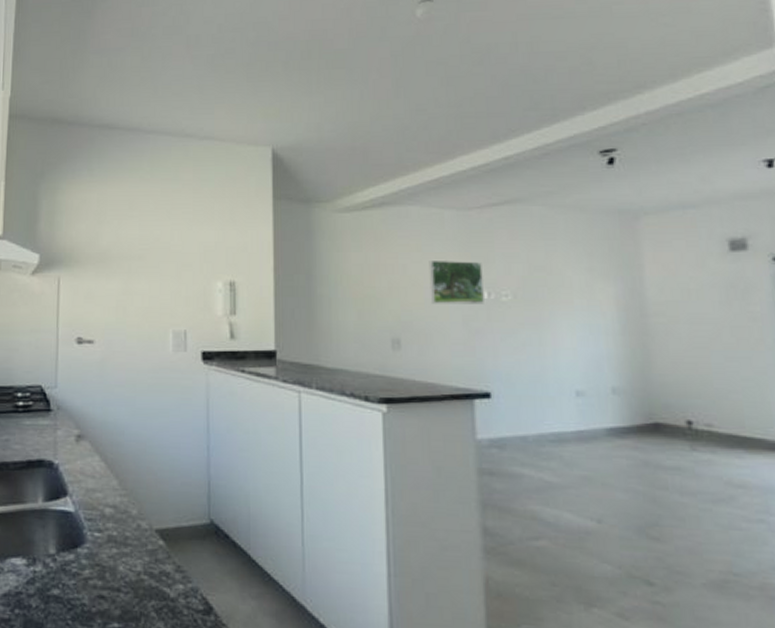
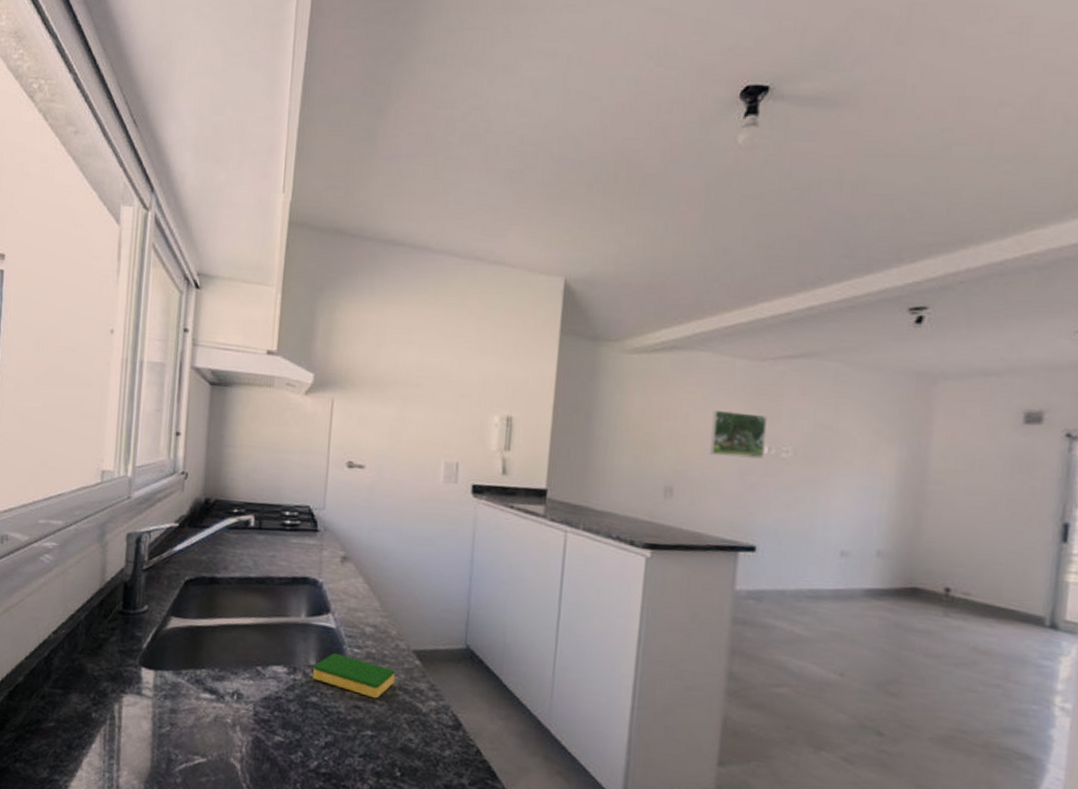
dish sponge: none [53,538,140,586] -> present [313,652,395,699]

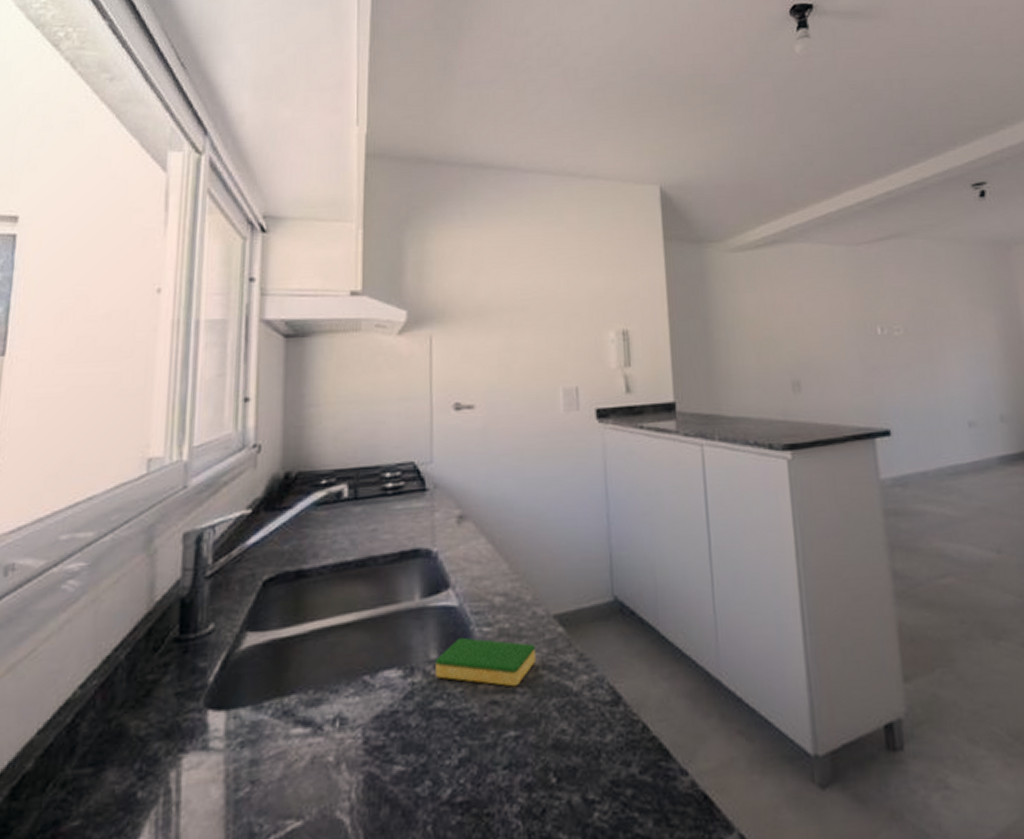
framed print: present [710,410,767,459] -> none [822,297,878,343]

